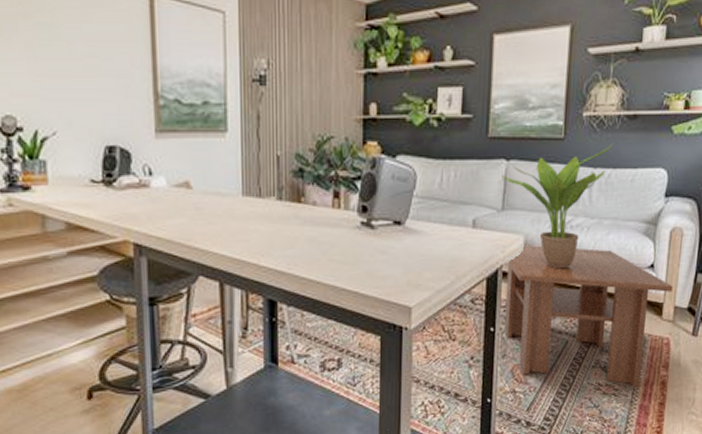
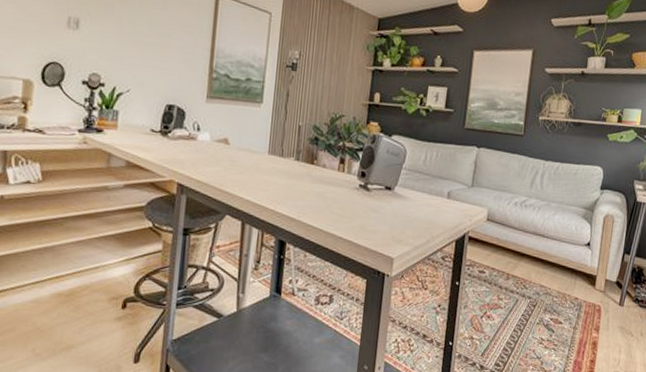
potted plant: present [501,143,614,269] -> none [473,143,562,239]
coffee table: present [504,245,673,389] -> none [467,217,605,346]

